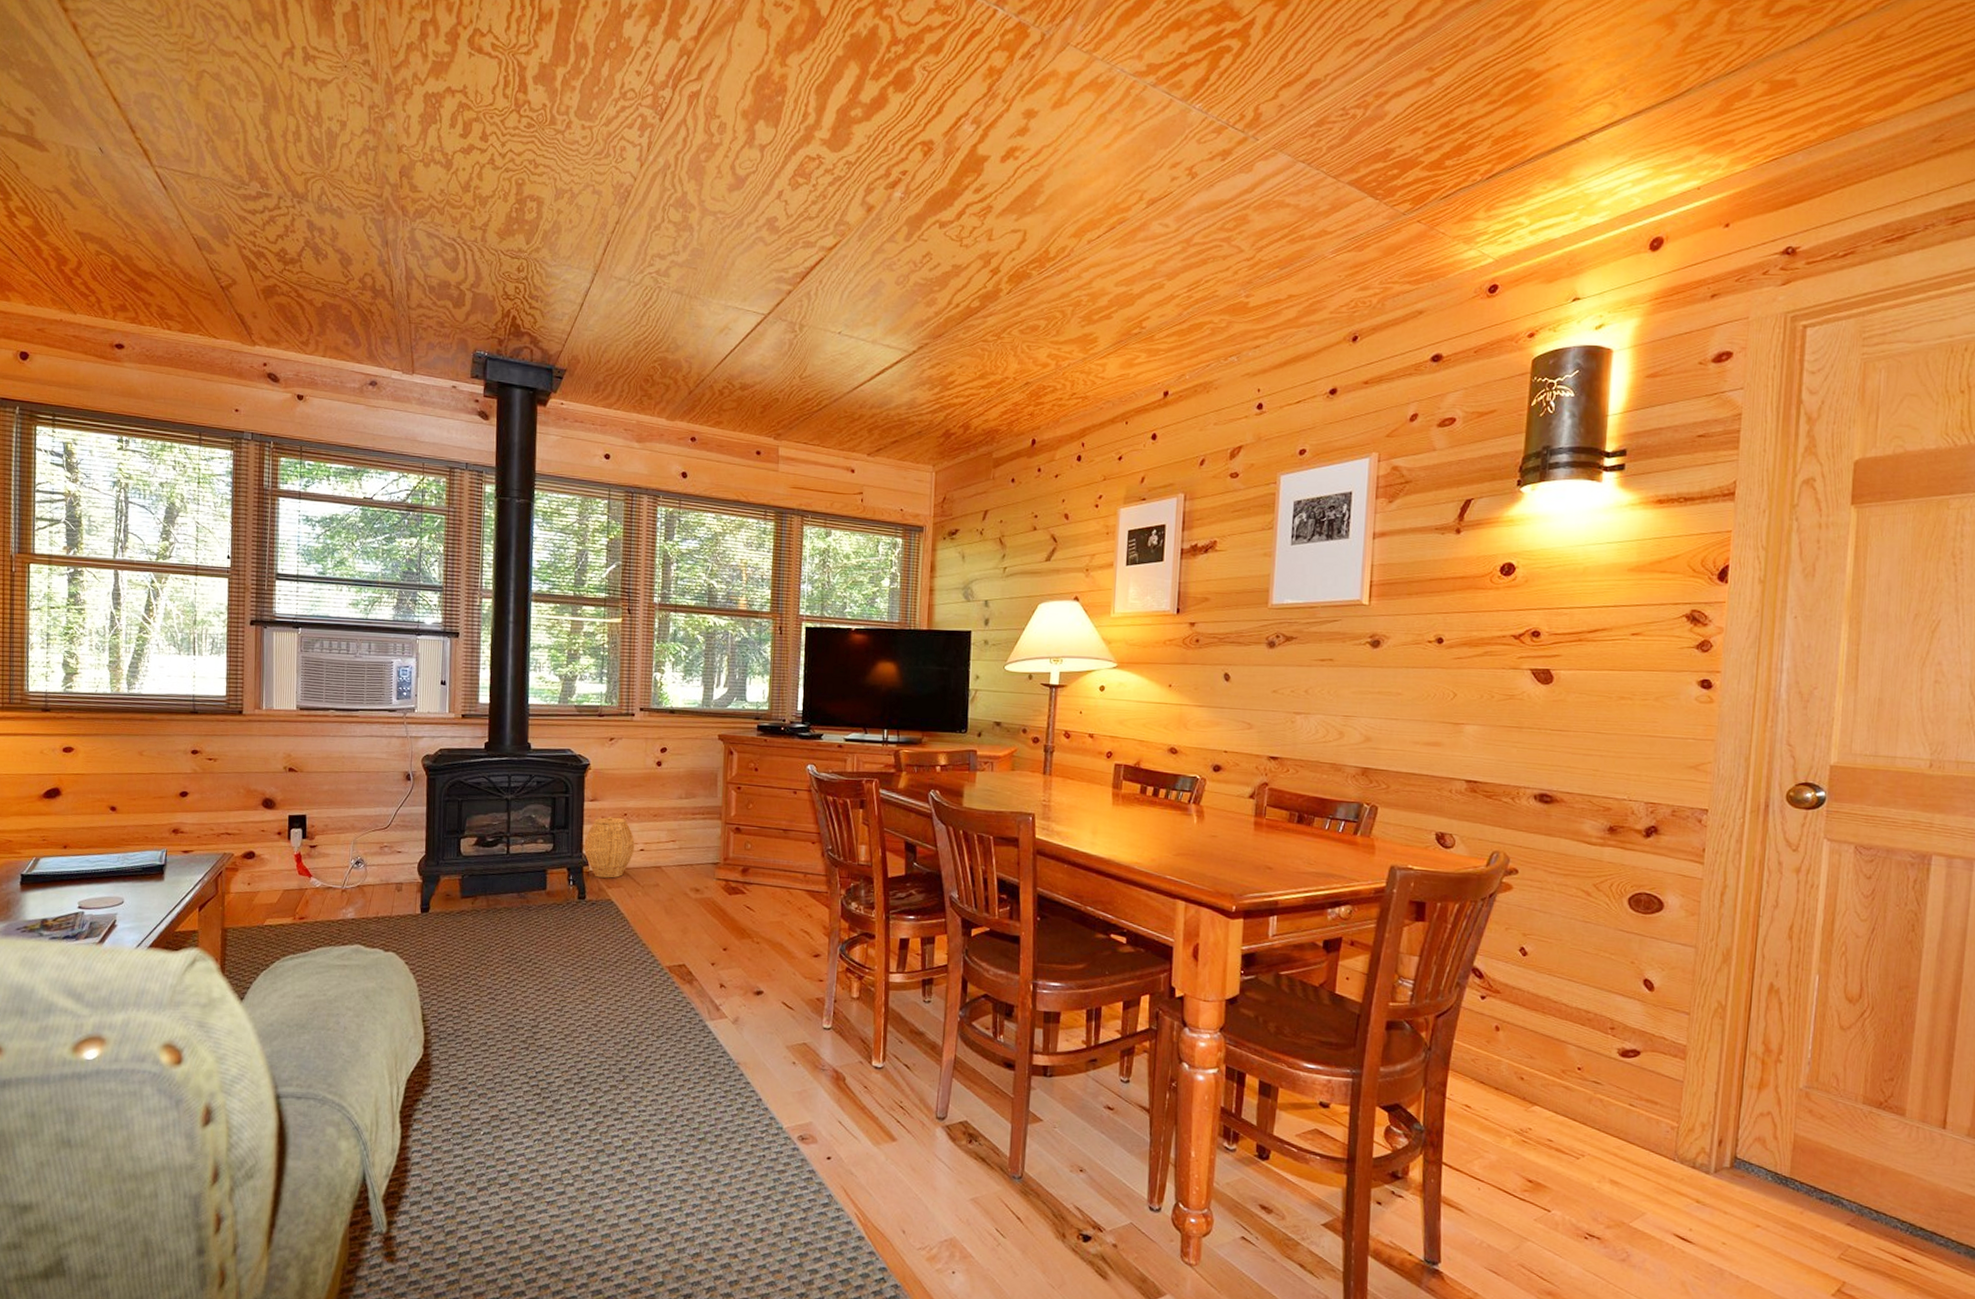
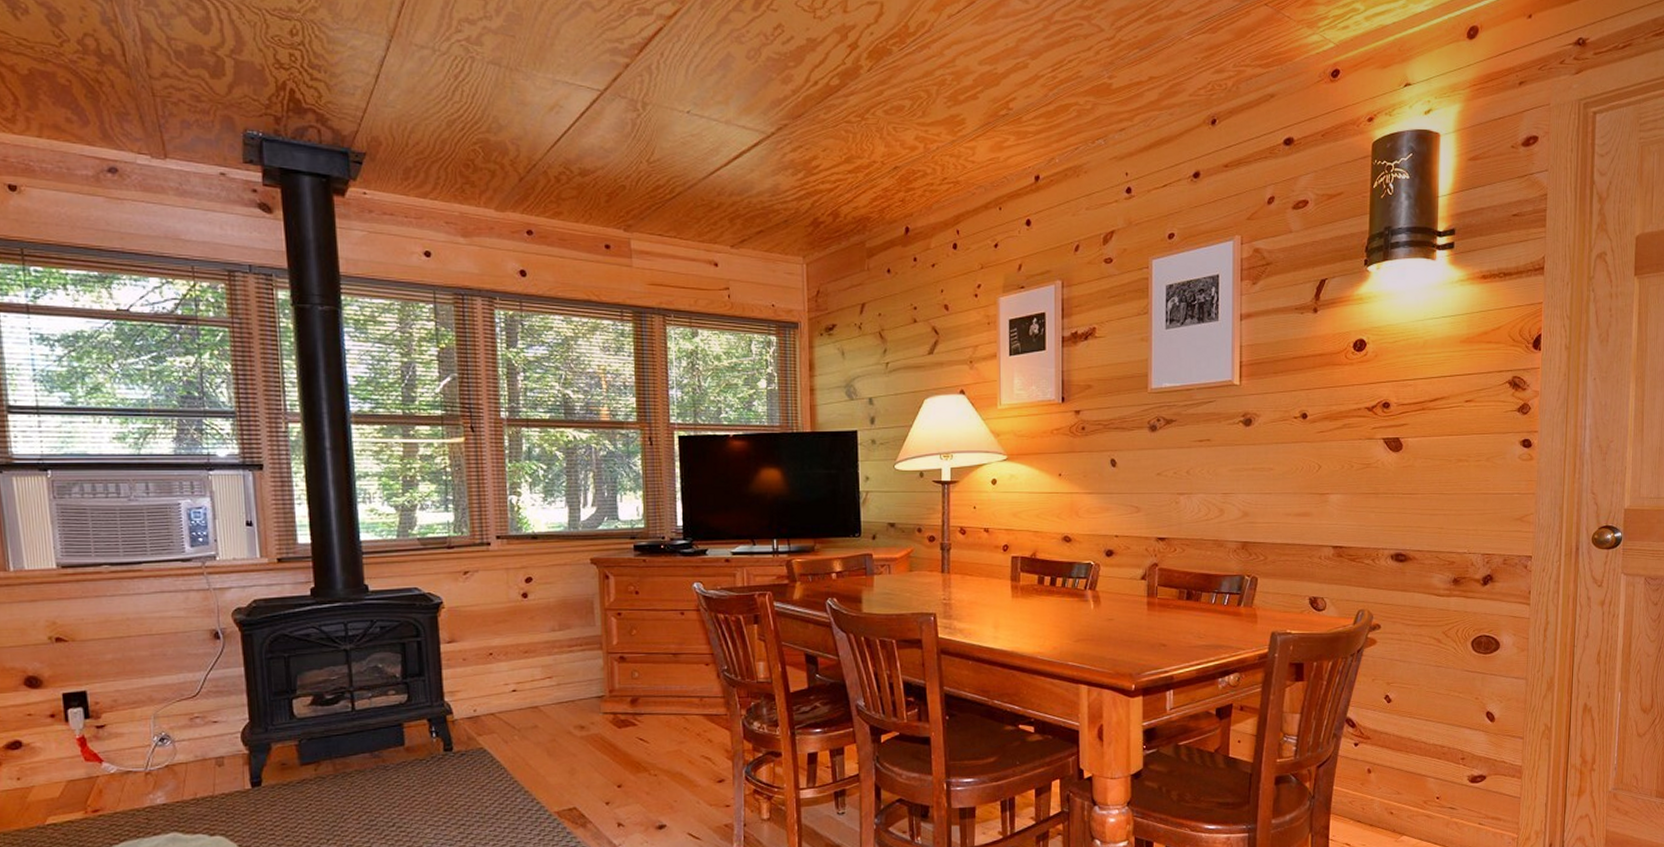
woven basket: present [584,817,635,878] -> none [445,658,506,726]

